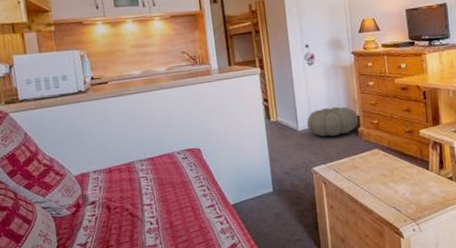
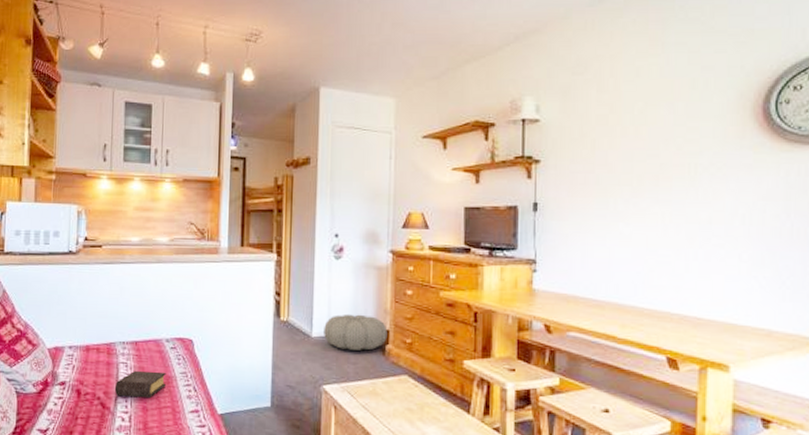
book: none [139,178,183,206] -> present [114,370,166,399]

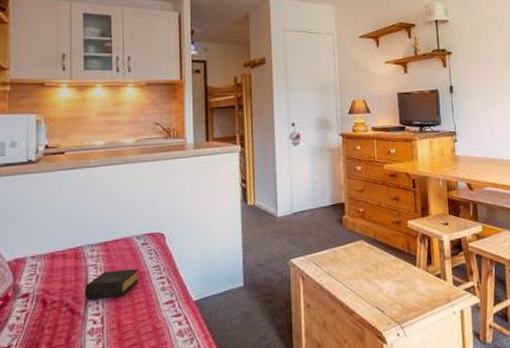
pouf: present [324,313,388,351] -> none [288,191,344,225]

